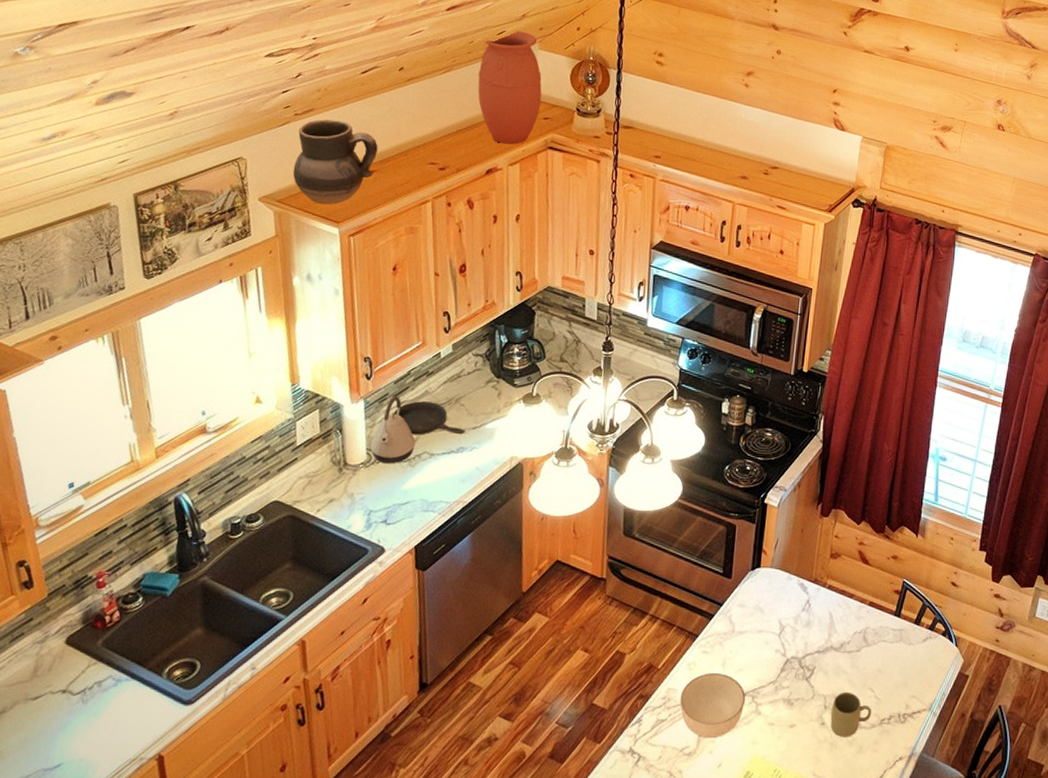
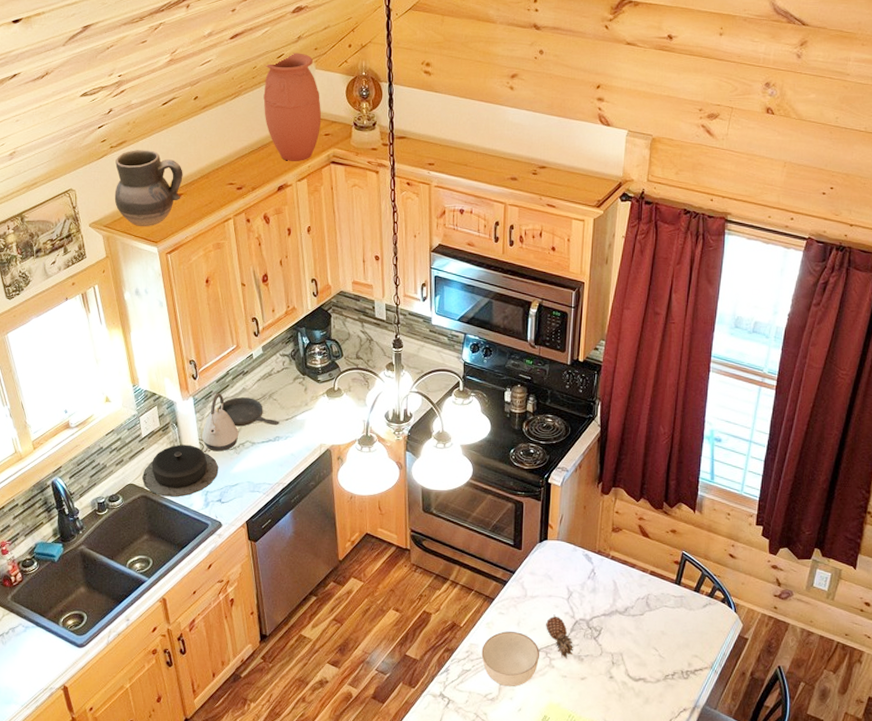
cooking pot: none [291,455,388,517] -> present [142,444,219,497]
fruit: none [754,652,783,704] -> present [546,614,573,659]
mug: present [830,691,872,737] -> none [618,650,657,690]

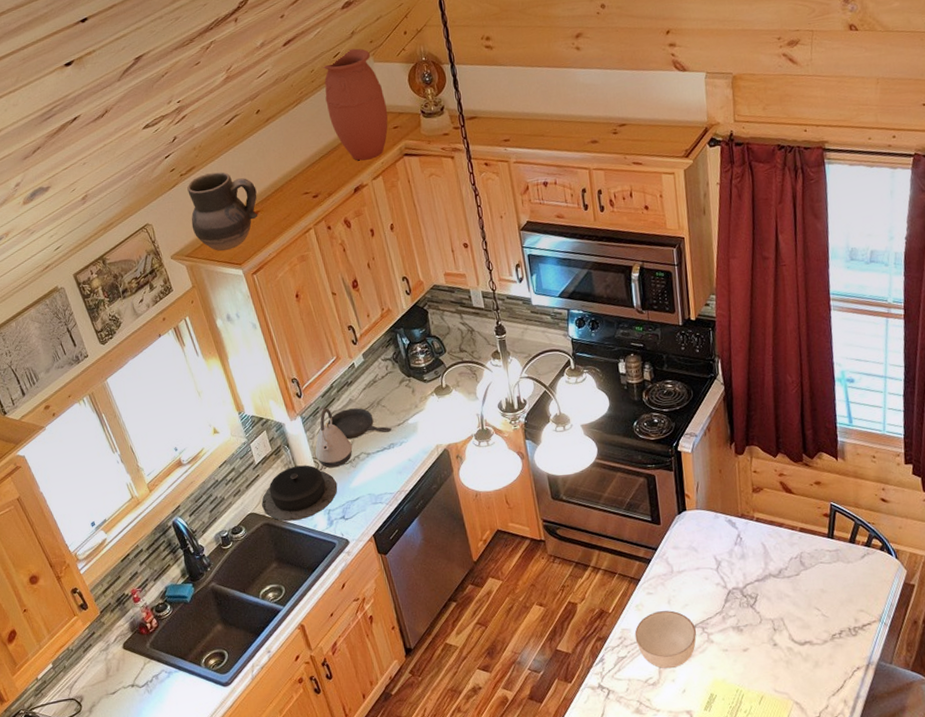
fruit: present [546,614,573,659] -> none [698,587,731,632]

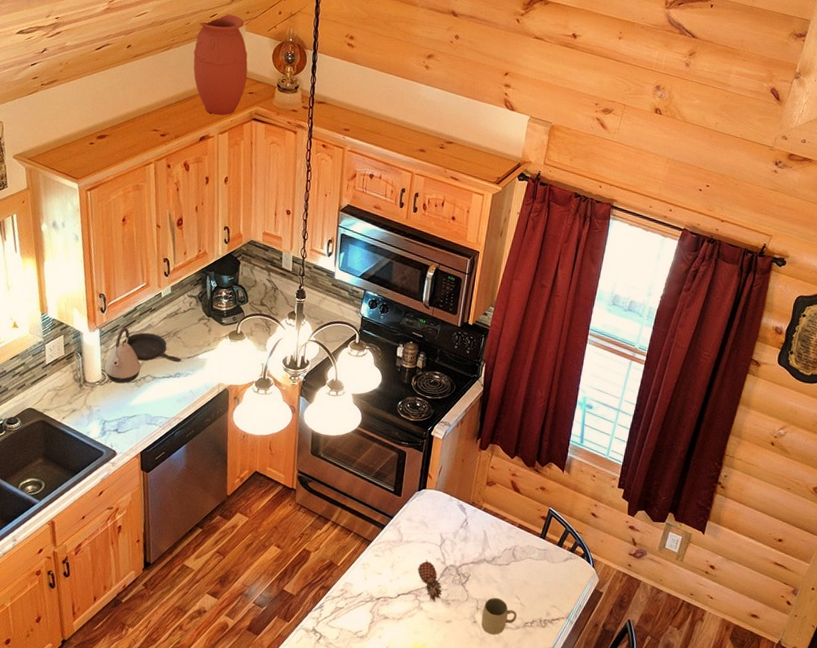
ceramic jug: present [187,172,258,252] -> none [40,89,110,164]
cooking pot: present [262,465,337,521] -> none [42,373,119,424]
bowl: present [634,610,696,669] -> none [355,573,410,626]
fruit: none [698,587,731,632] -> present [418,559,442,602]
mug: none [780,613,822,655] -> present [481,597,518,635]

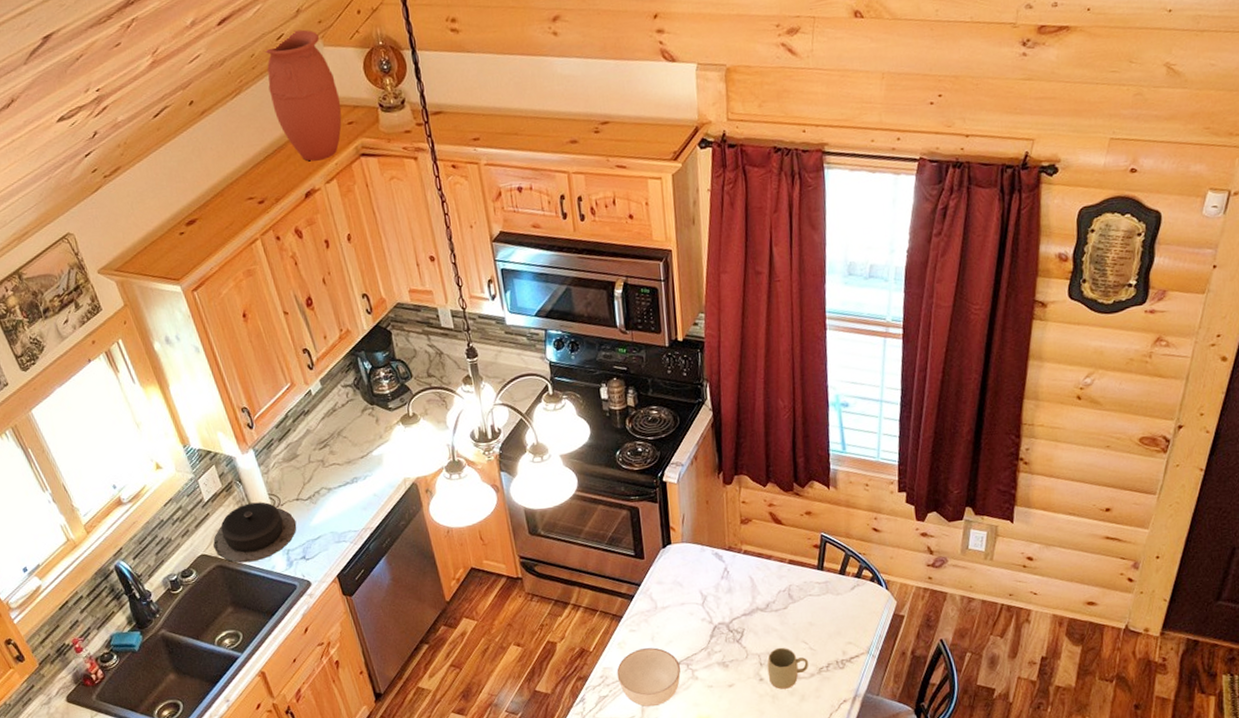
cooking pot: none [42,373,119,424] -> present [213,502,296,563]
kettle: present [104,327,142,384] -> none [270,439,312,505]
frying pan: present [124,332,182,363] -> none [284,439,355,474]
bowl: none [355,573,410,626] -> present [616,647,681,707]
fruit: present [418,559,442,602] -> none [682,623,716,668]

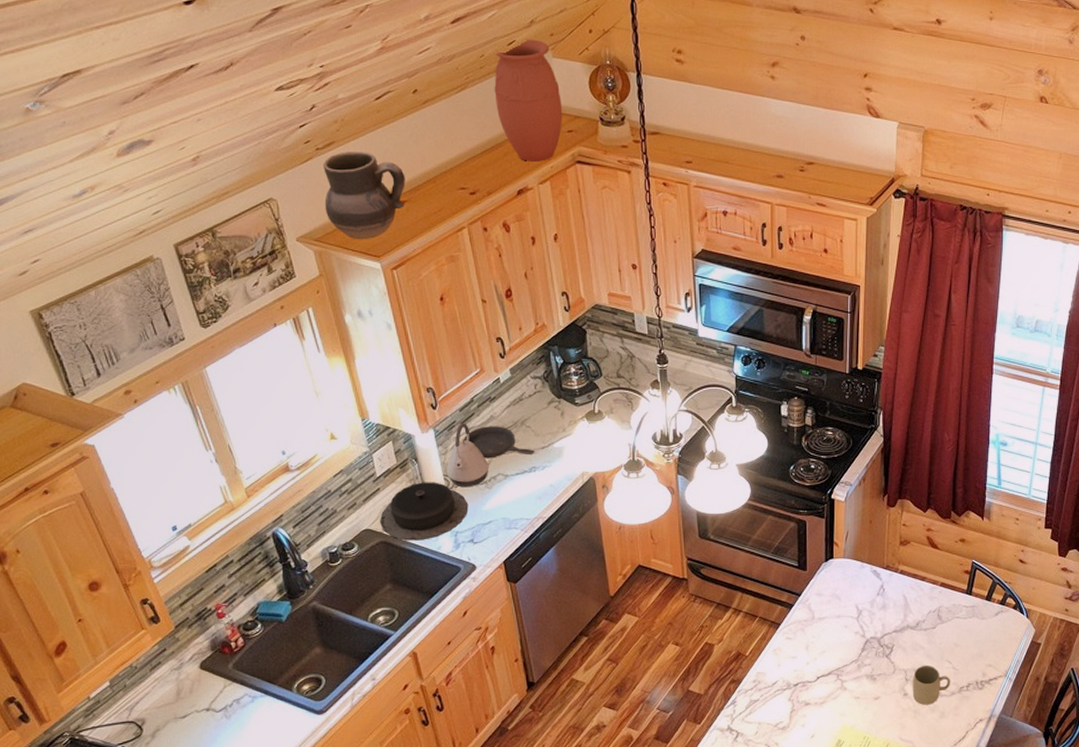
ceramic jug: none [112,173,197,265] -> present [323,152,406,240]
kettle: none [270,439,312,505] -> present [446,423,489,488]
frying pan: none [284,439,355,474] -> present [464,426,535,459]
bowl: present [616,647,681,707] -> none [769,656,830,714]

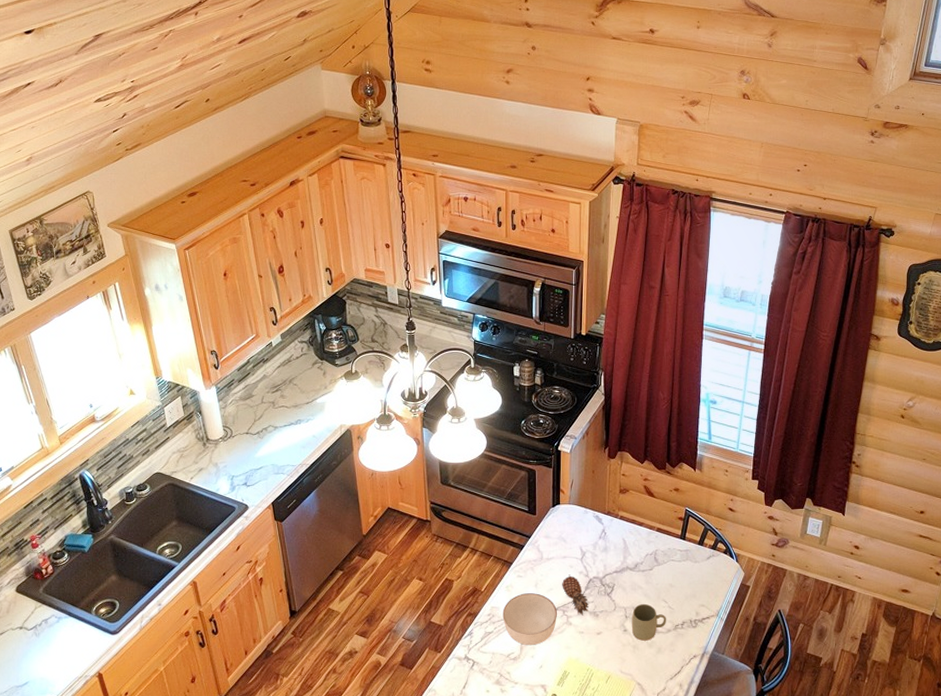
ceramic jug: present [323,152,406,240] -> none [131,151,198,225]
cooking pot: present [380,482,469,541] -> none [169,432,243,483]
kettle: present [446,423,489,488] -> none [225,381,262,437]
frying pan: present [464,426,535,459] -> none [241,384,300,412]
decorative vase: present [493,39,563,162] -> none [272,55,329,157]
bowl: none [769,656,830,714] -> present [502,593,557,646]
fruit: none [836,635,865,680] -> present [562,574,588,616]

